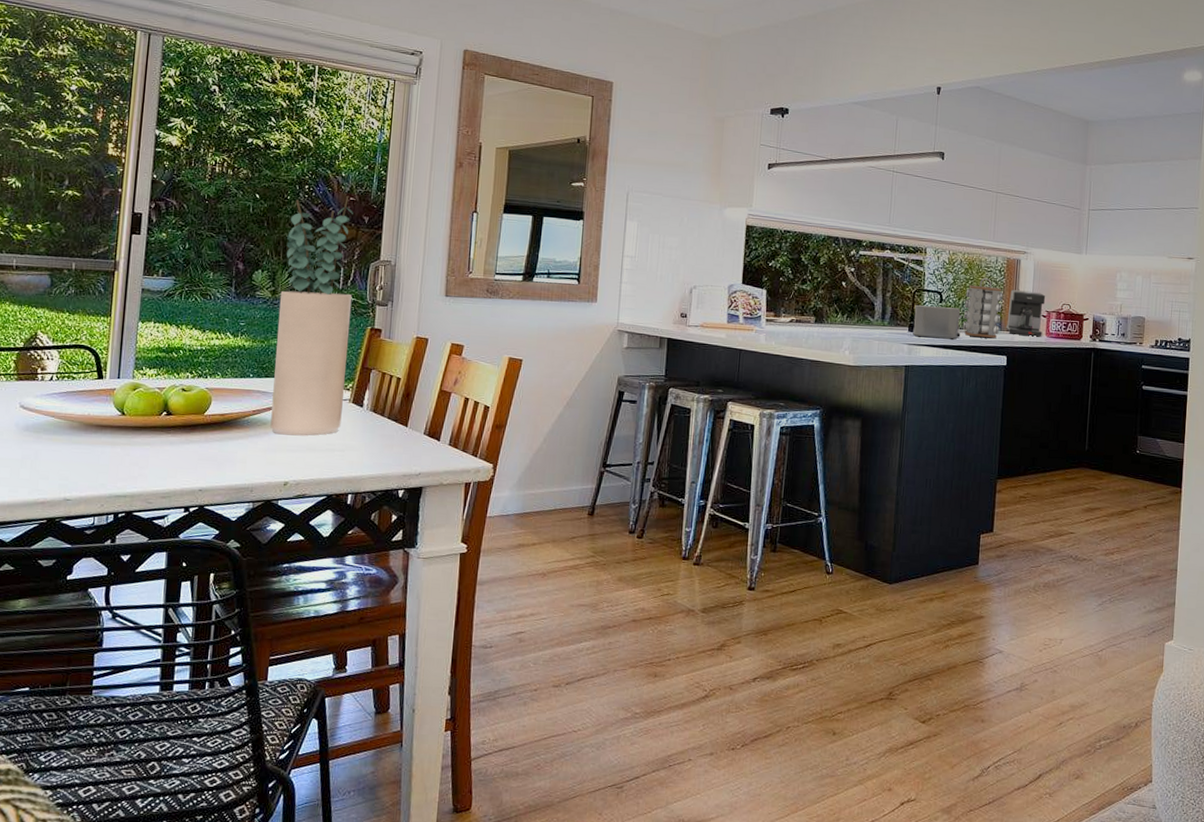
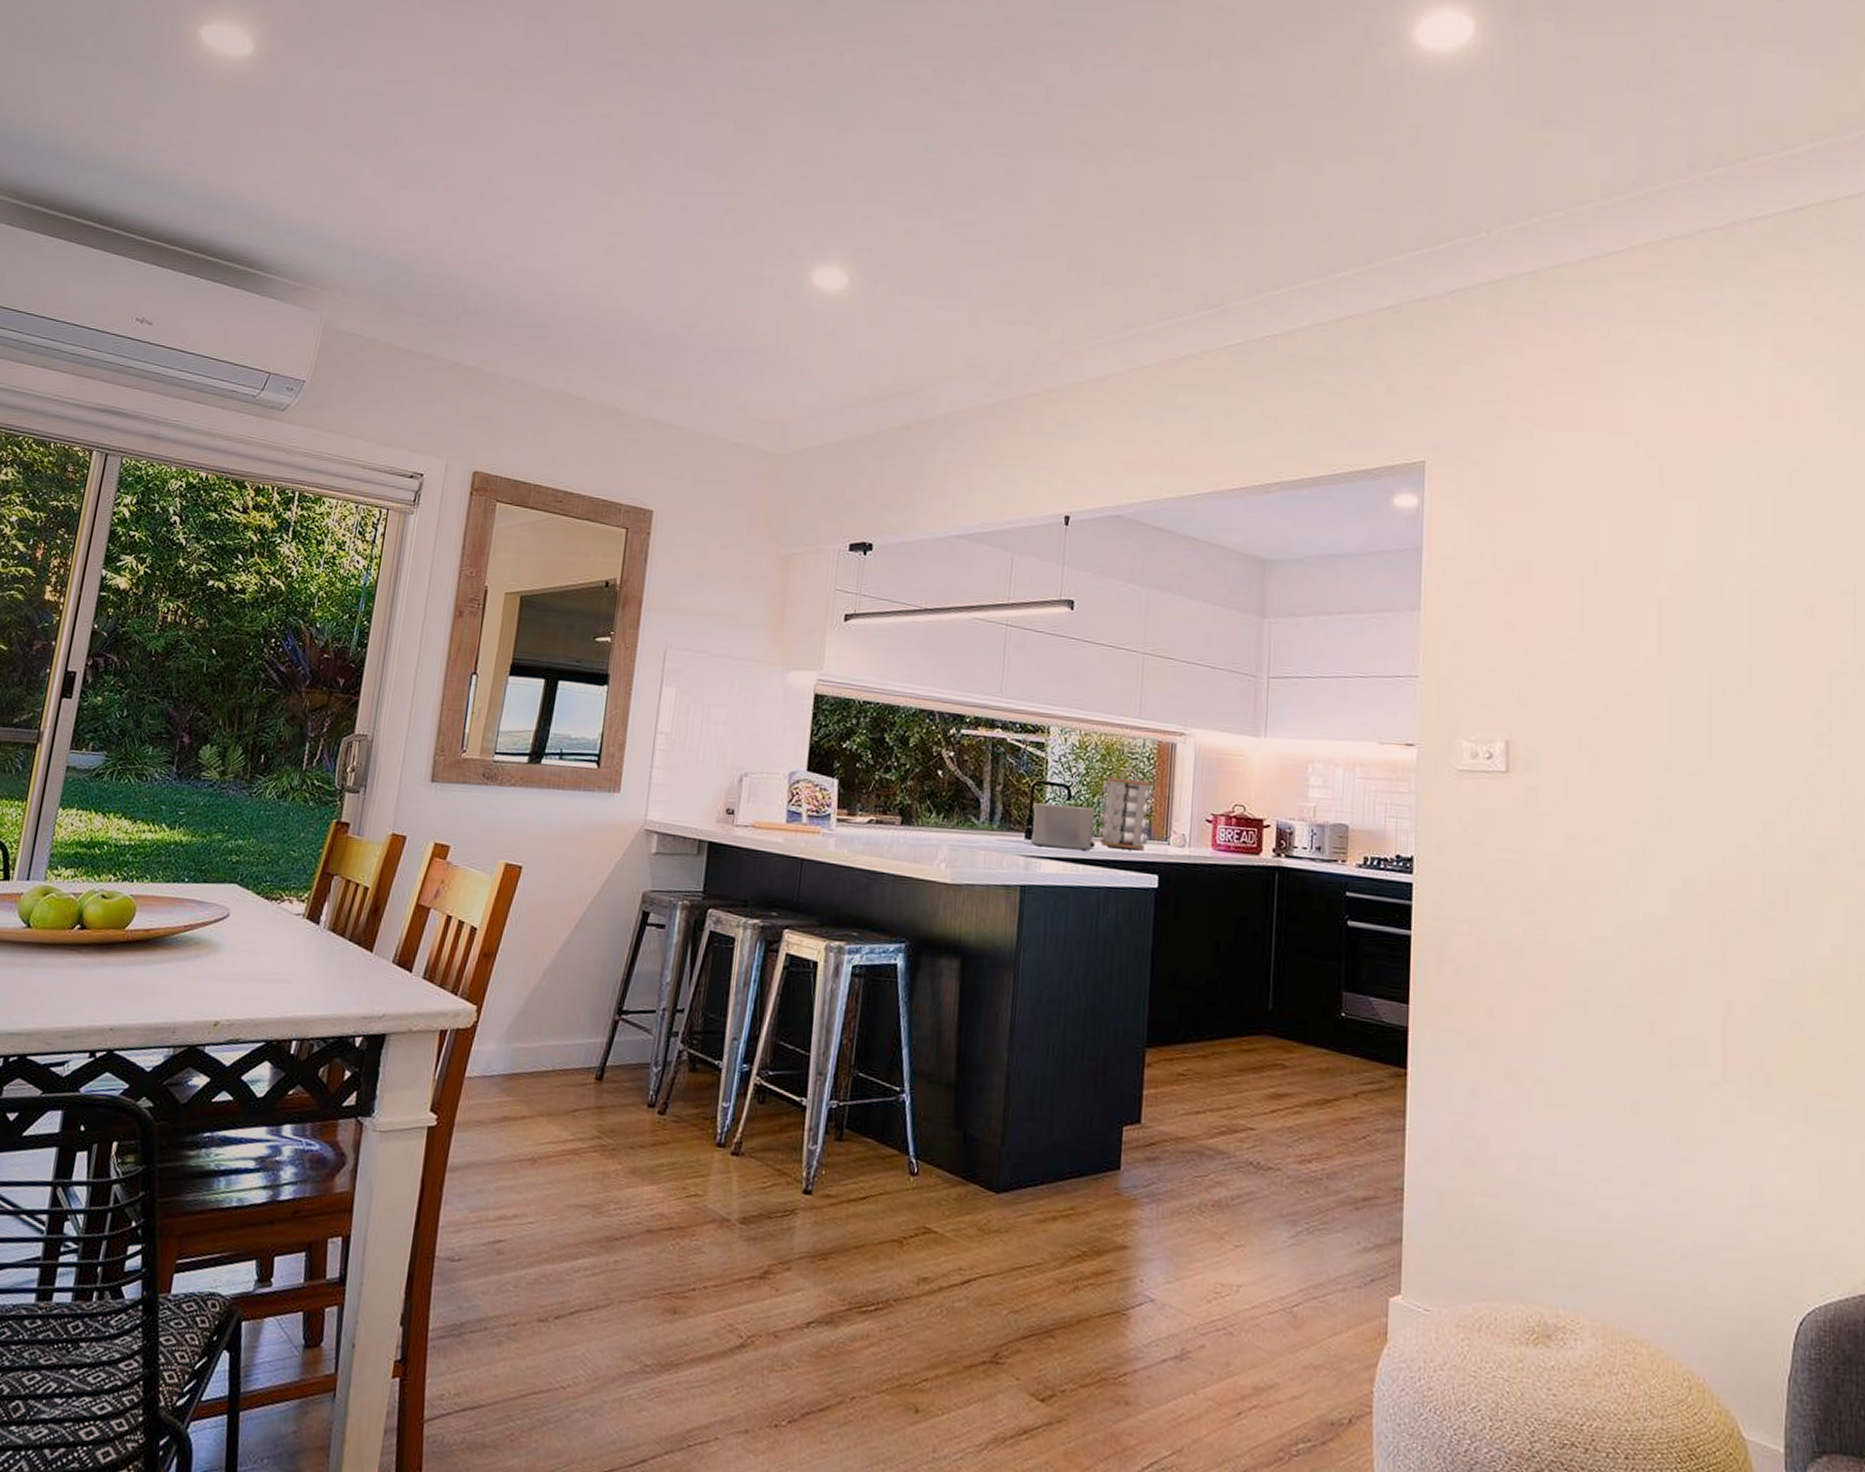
vase: present [270,196,353,436] -> none [203,652,327,961]
coffee maker: present [1005,290,1046,337] -> none [1156,784,1211,850]

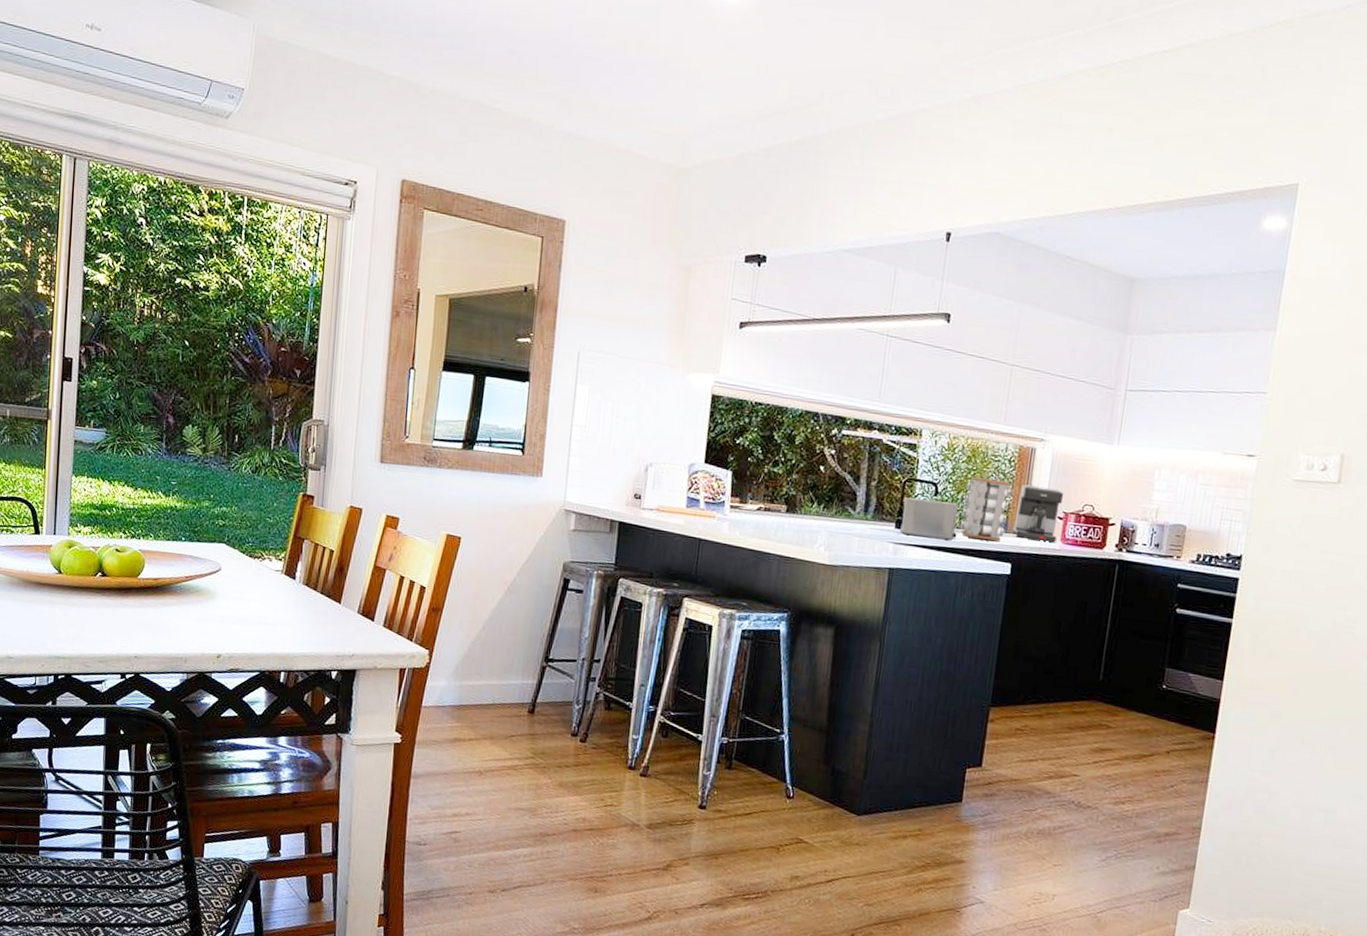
coffee maker: none [1156,784,1211,850] -> present [1012,484,1064,543]

